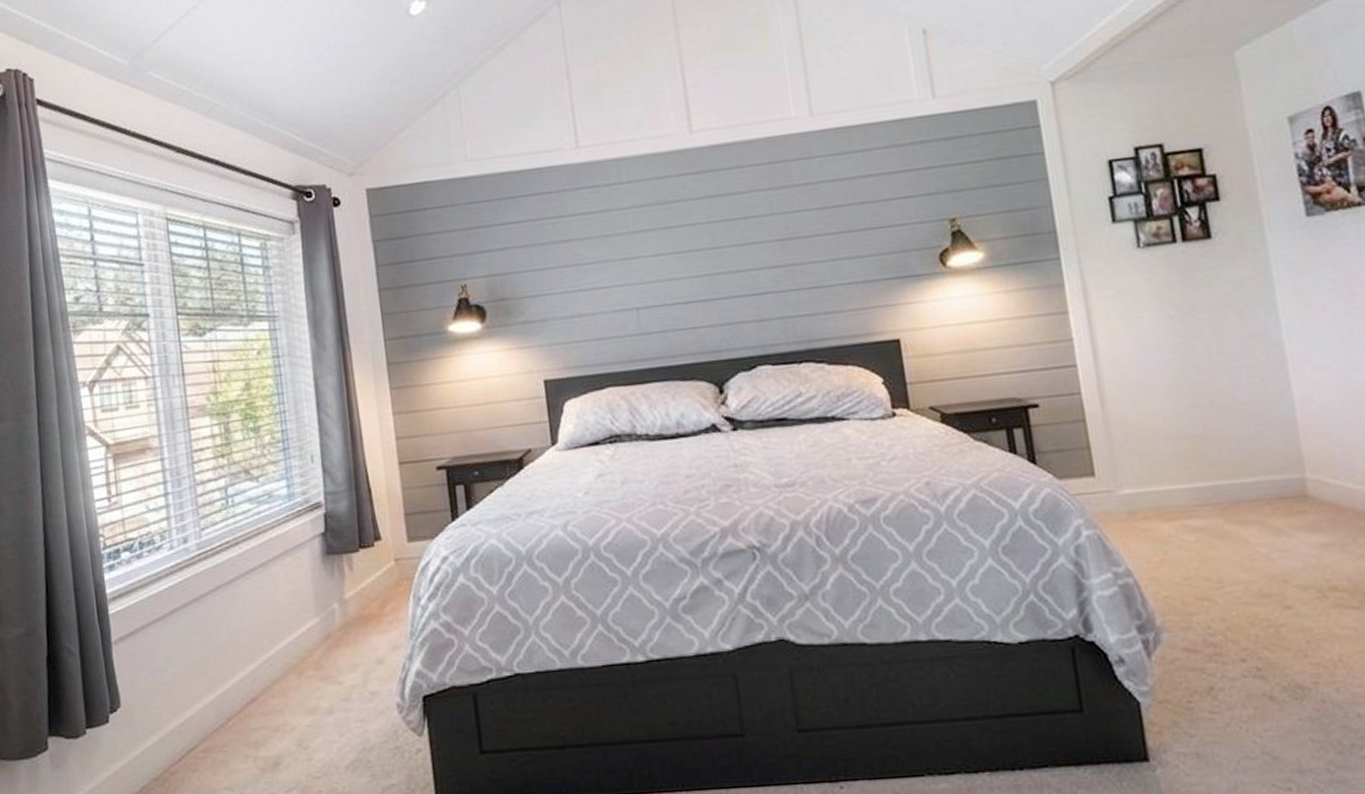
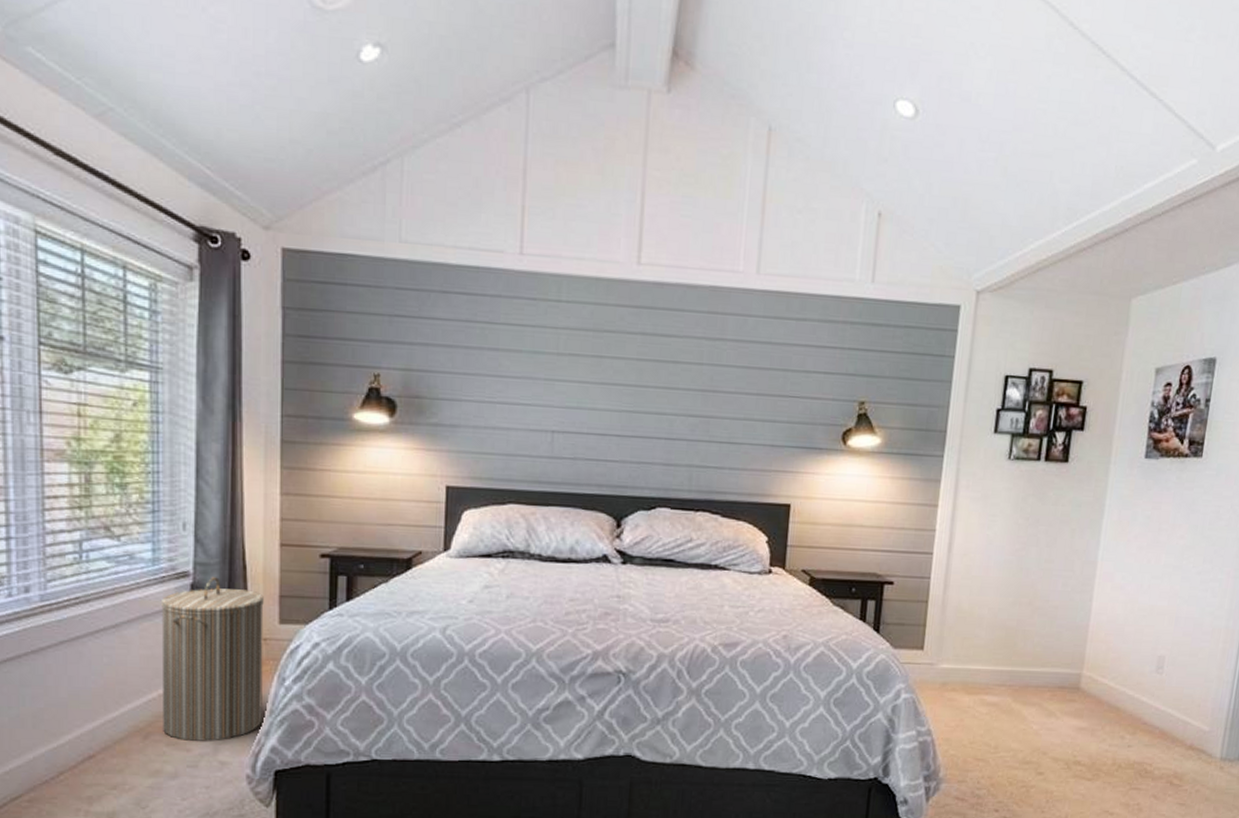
laundry hamper: none [300,504,404,674] -> present [161,577,264,741]

